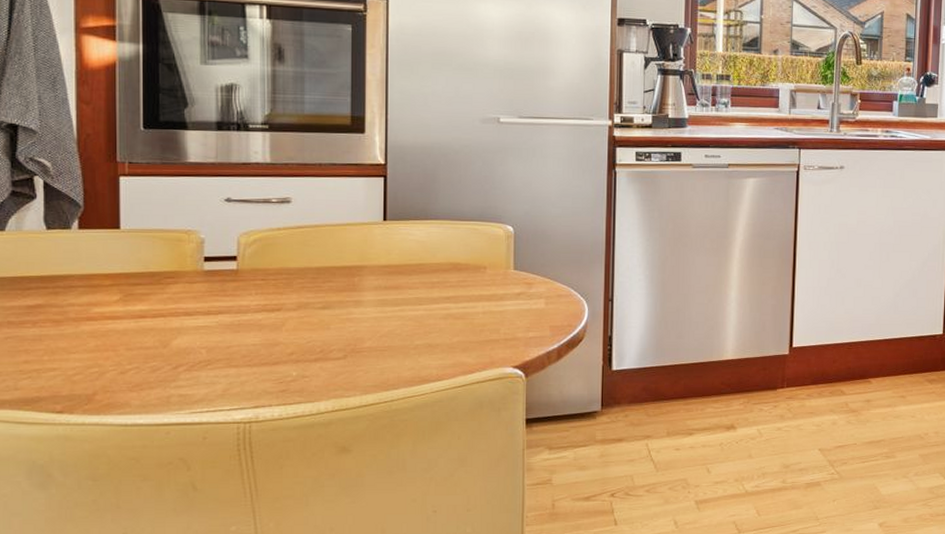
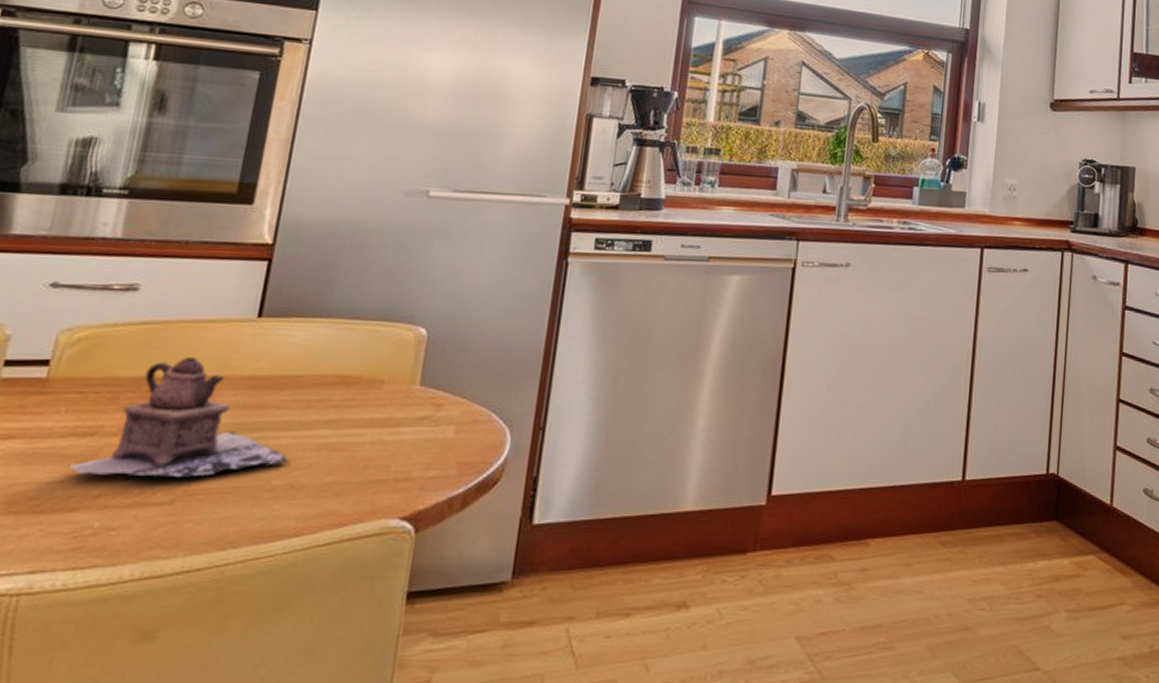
teapot: none [265,252,425,340] -> present [68,357,290,478]

